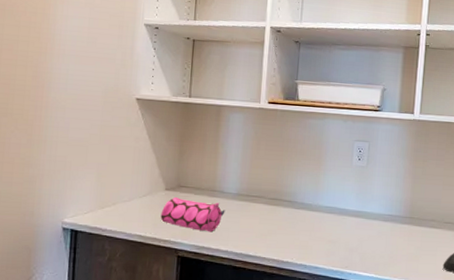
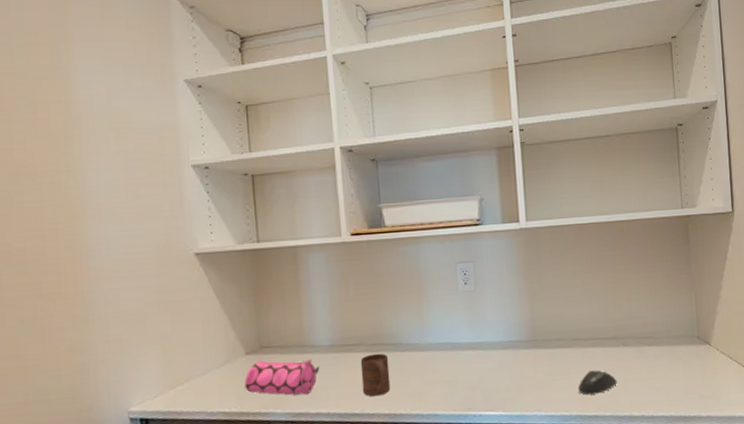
cup: none [258,206,284,244] -> present [360,353,391,397]

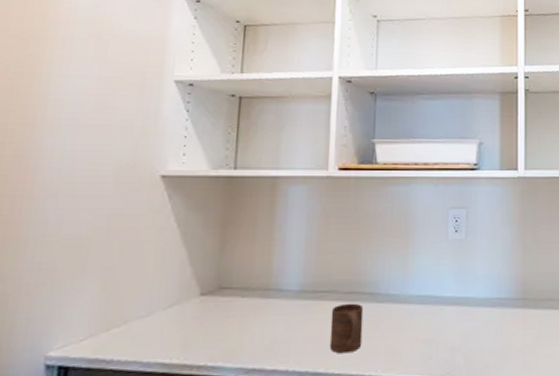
pencil case: present [244,359,320,396] -> none [193,304,284,348]

